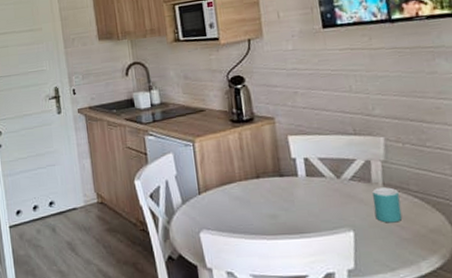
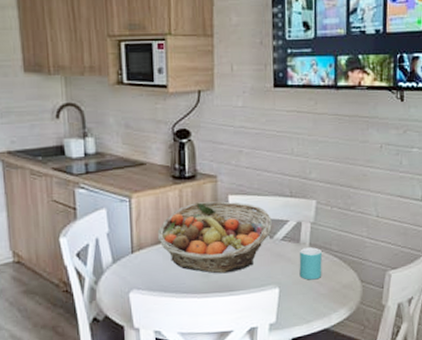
fruit basket: none [221,142,338,215] -> present [157,201,272,274]

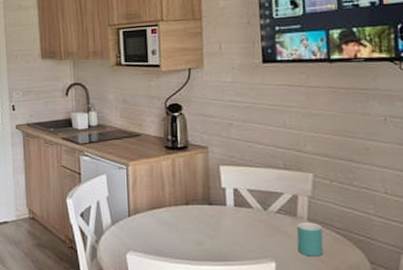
fruit basket: present [157,201,272,274] -> none [152,171,266,242]

